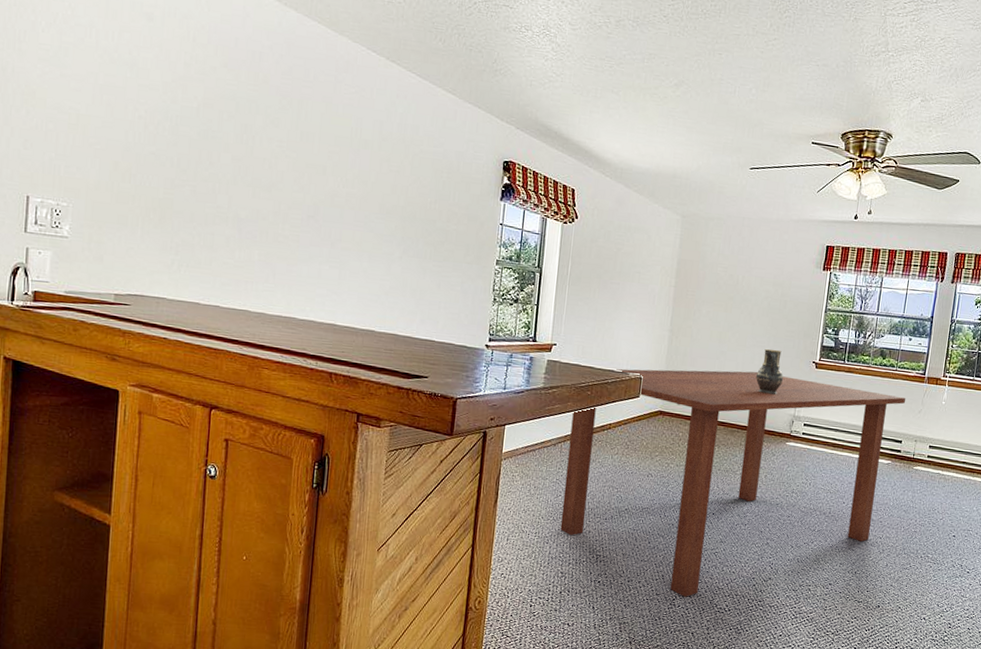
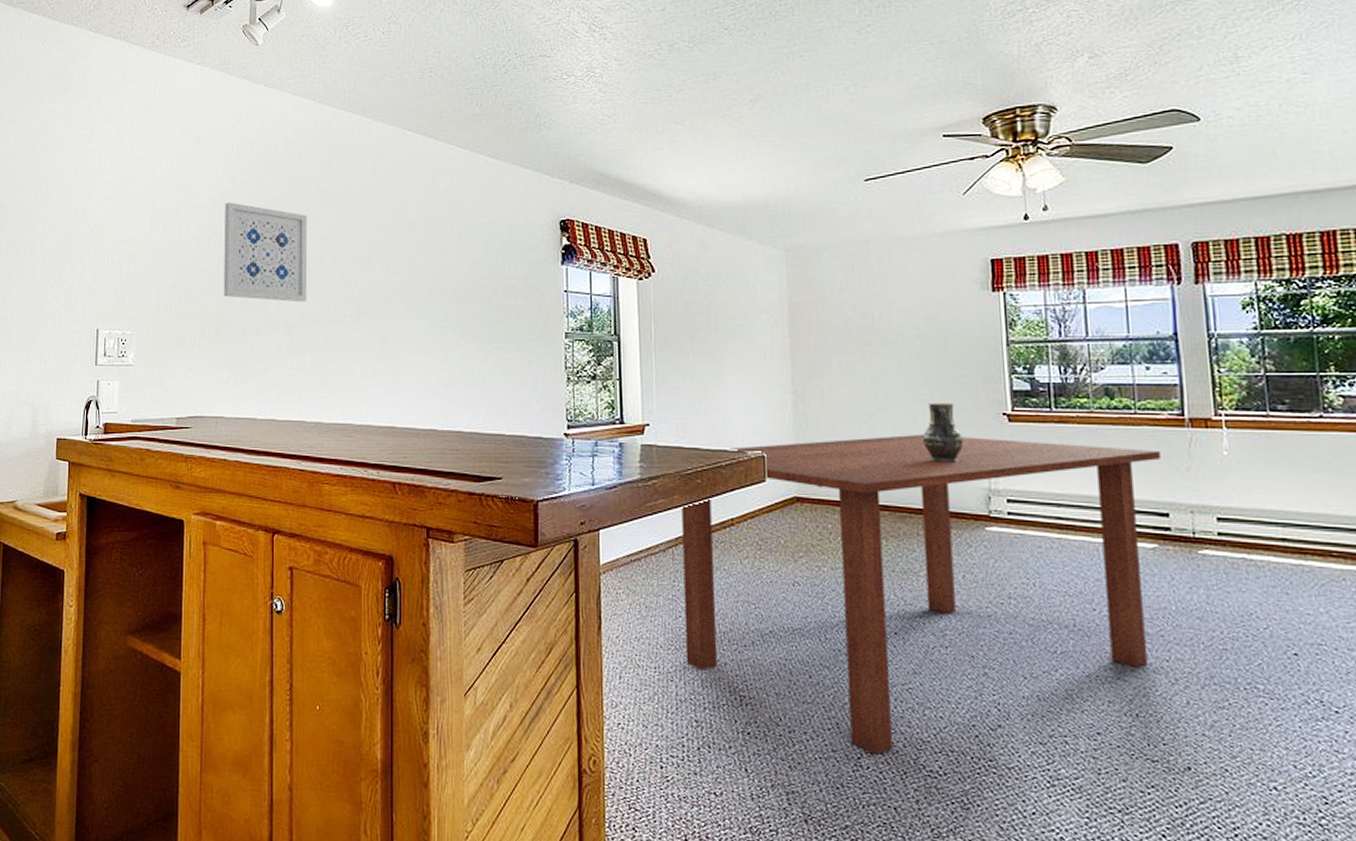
wall art: none [171,88,264,200] -> present [223,202,308,302]

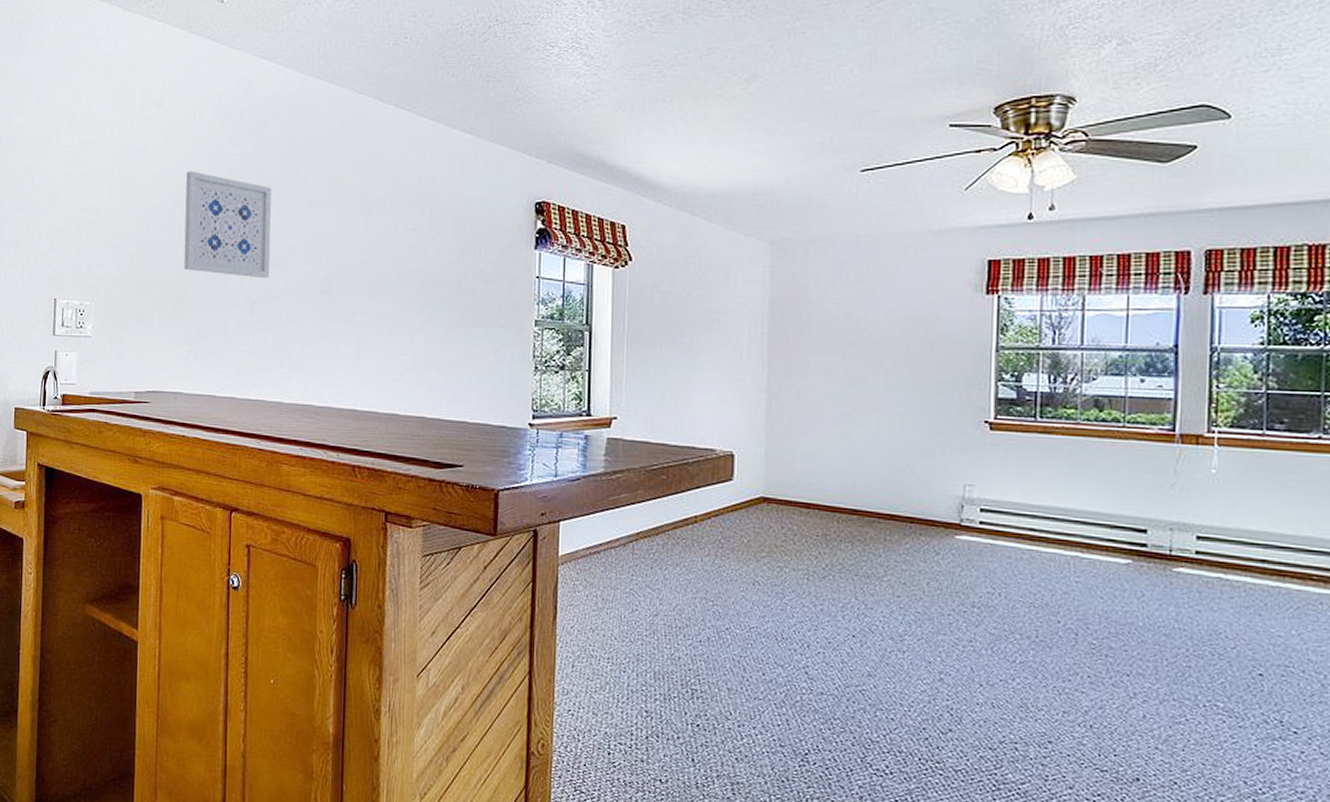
dining table: present [682,434,1160,755] -> none [640,438,1145,752]
vase: present [922,402,963,463] -> none [898,406,940,469]

